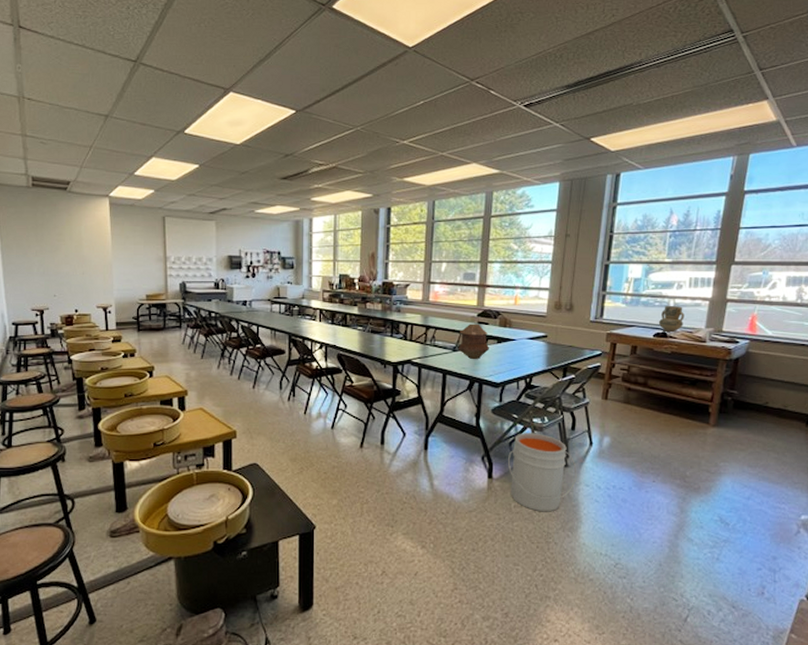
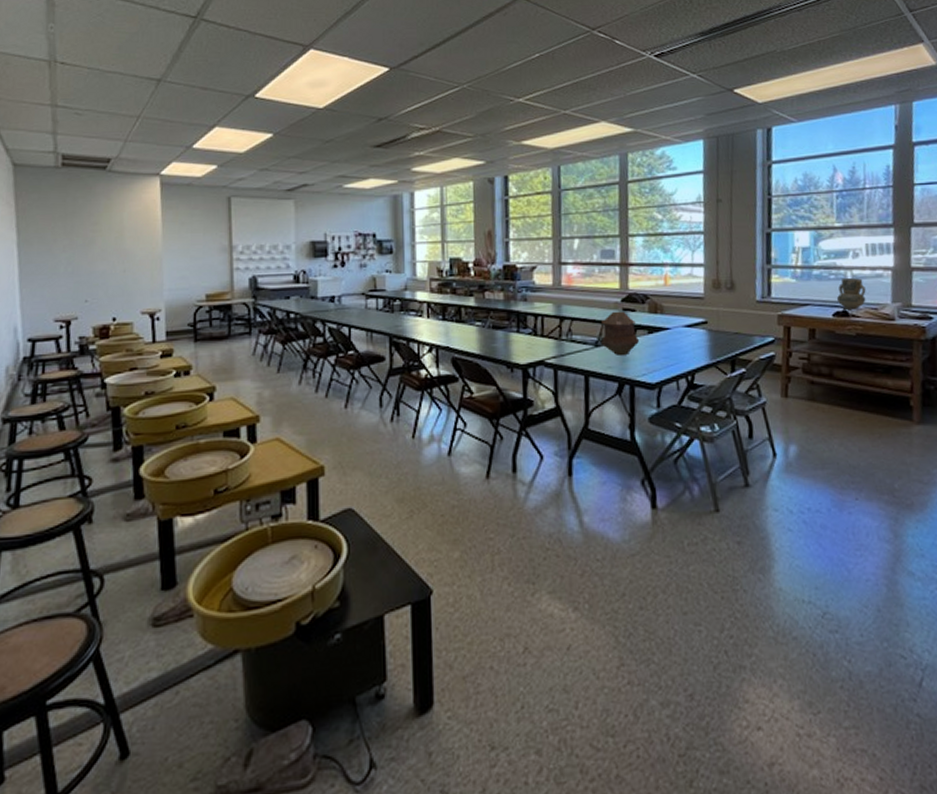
bucket: present [508,433,577,512] -> none [674,445,763,550]

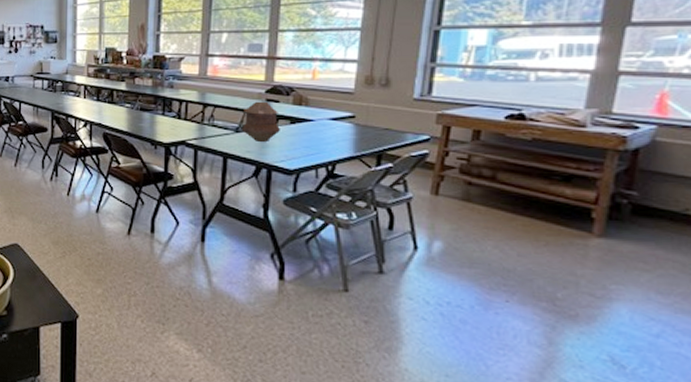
ceramic jug: present [836,278,866,311] -> none [512,81,552,114]

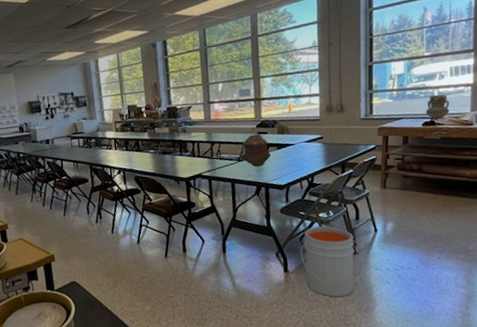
bucket: none [304,229,396,327] -> present [300,226,367,298]
ceramic jug: none [512,81,552,114] -> present [425,94,450,120]

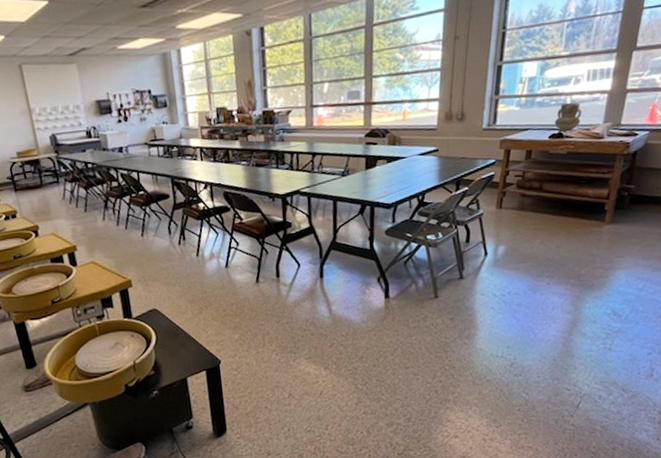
pottery vessel: present [242,134,271,167] -> none [347,145,379,182]
bucket: present [300,226,367,298] -> none [404,249,473,325]

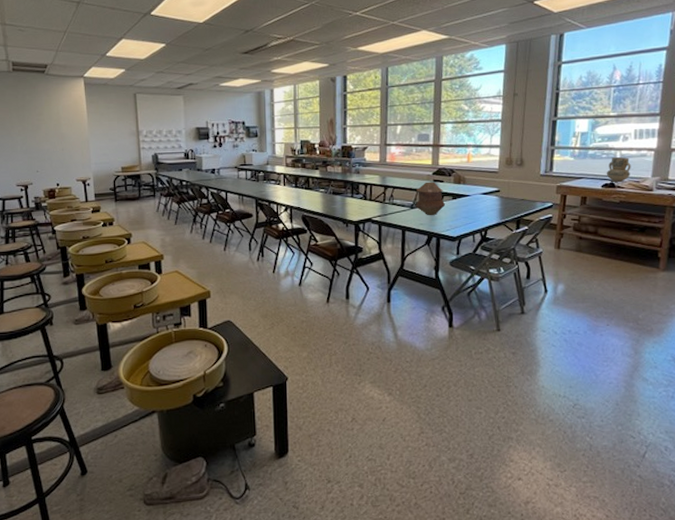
pottery vessel: none [347,145,379,182] -> present [416,181,445,215]

